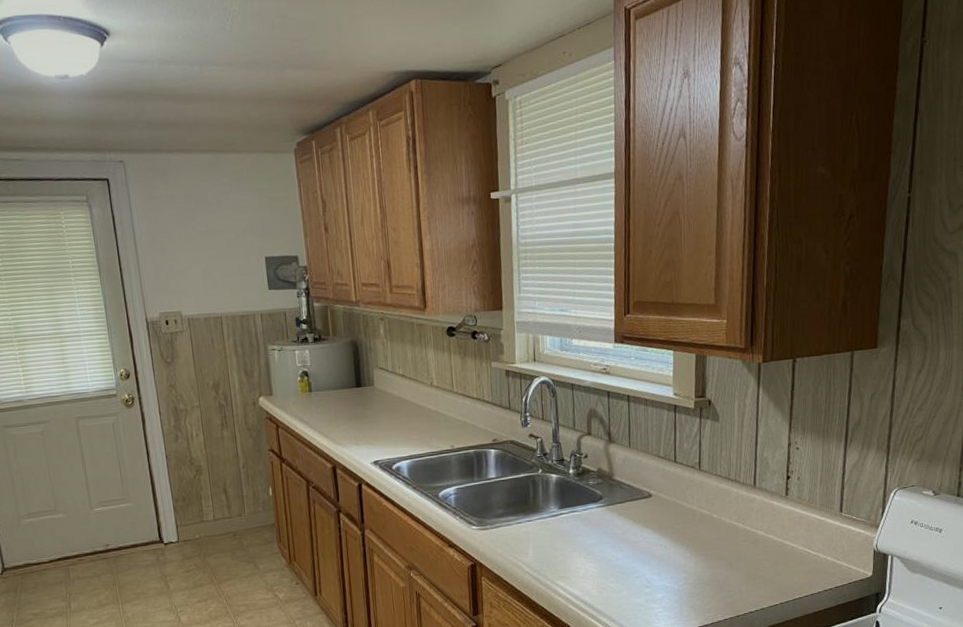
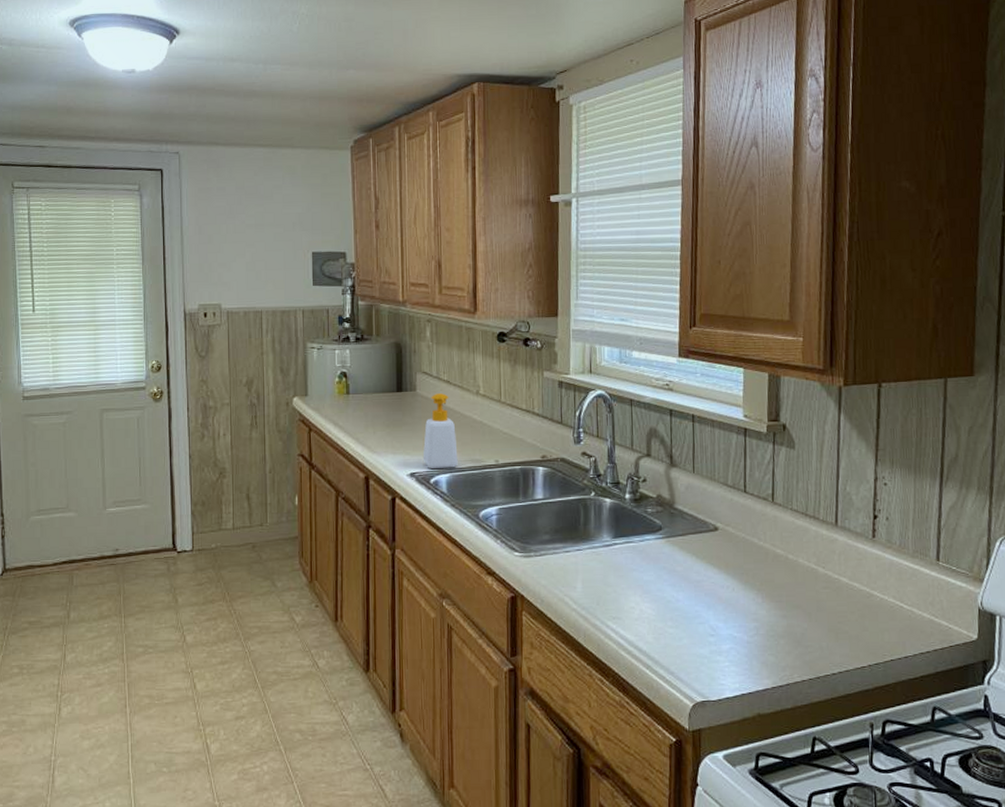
soap bottle: none [384,387,417,456] -> present [422,393,458,468]

